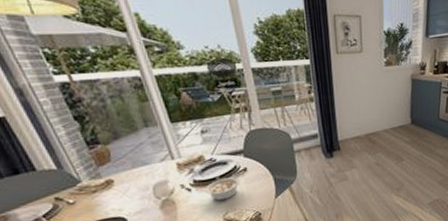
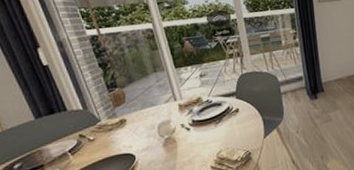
legume: present [205,175,240,201] -> none [202,115,232,140]

